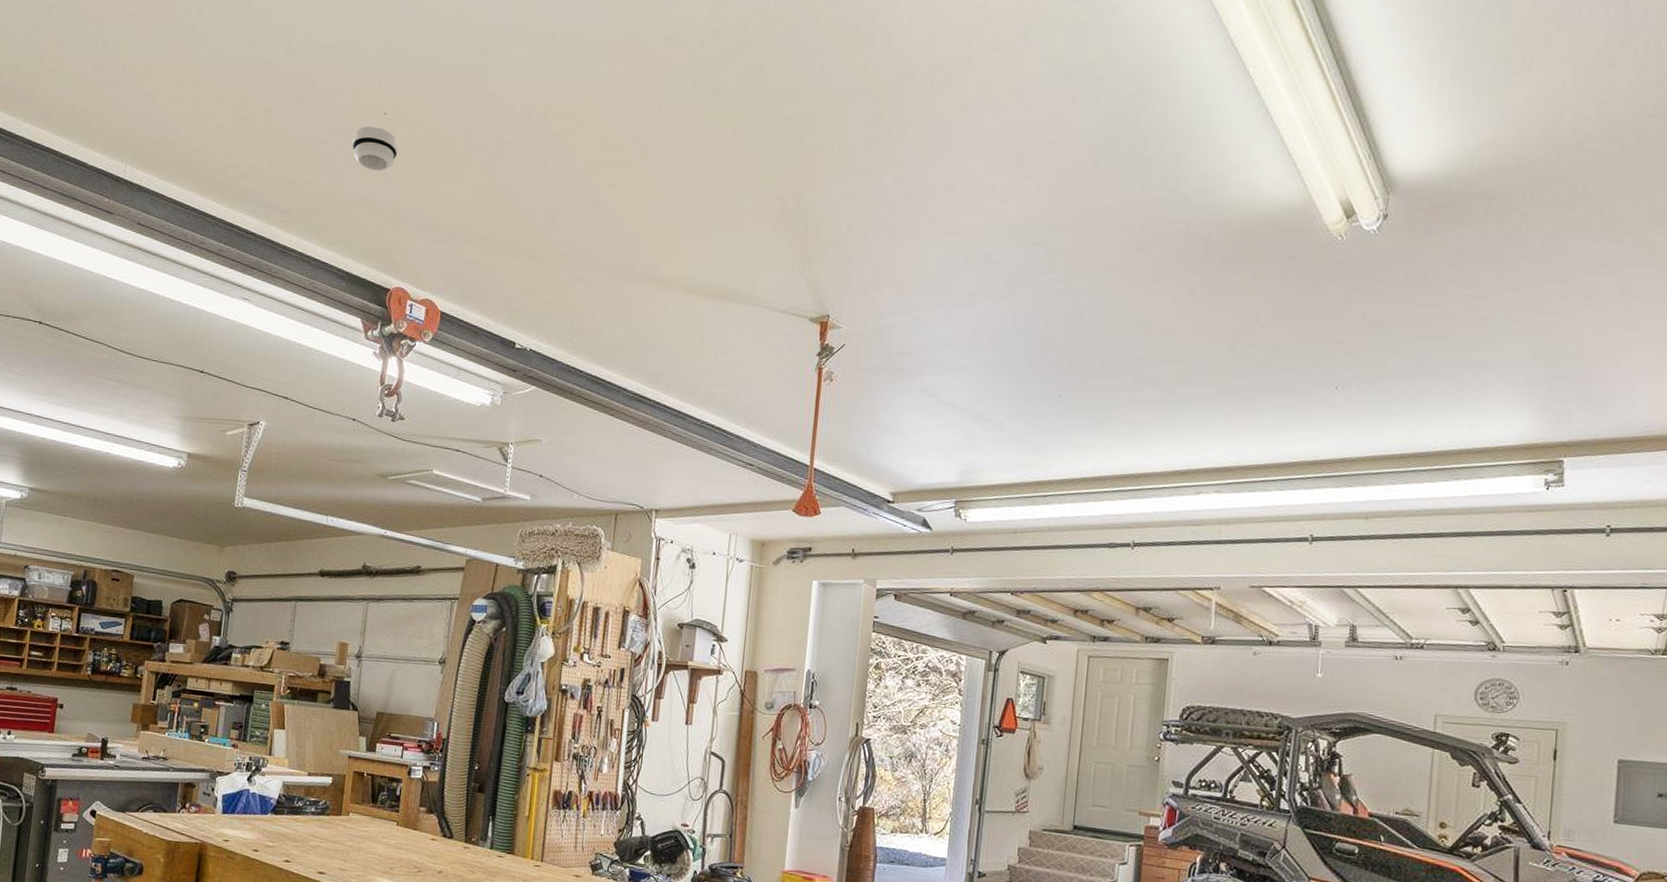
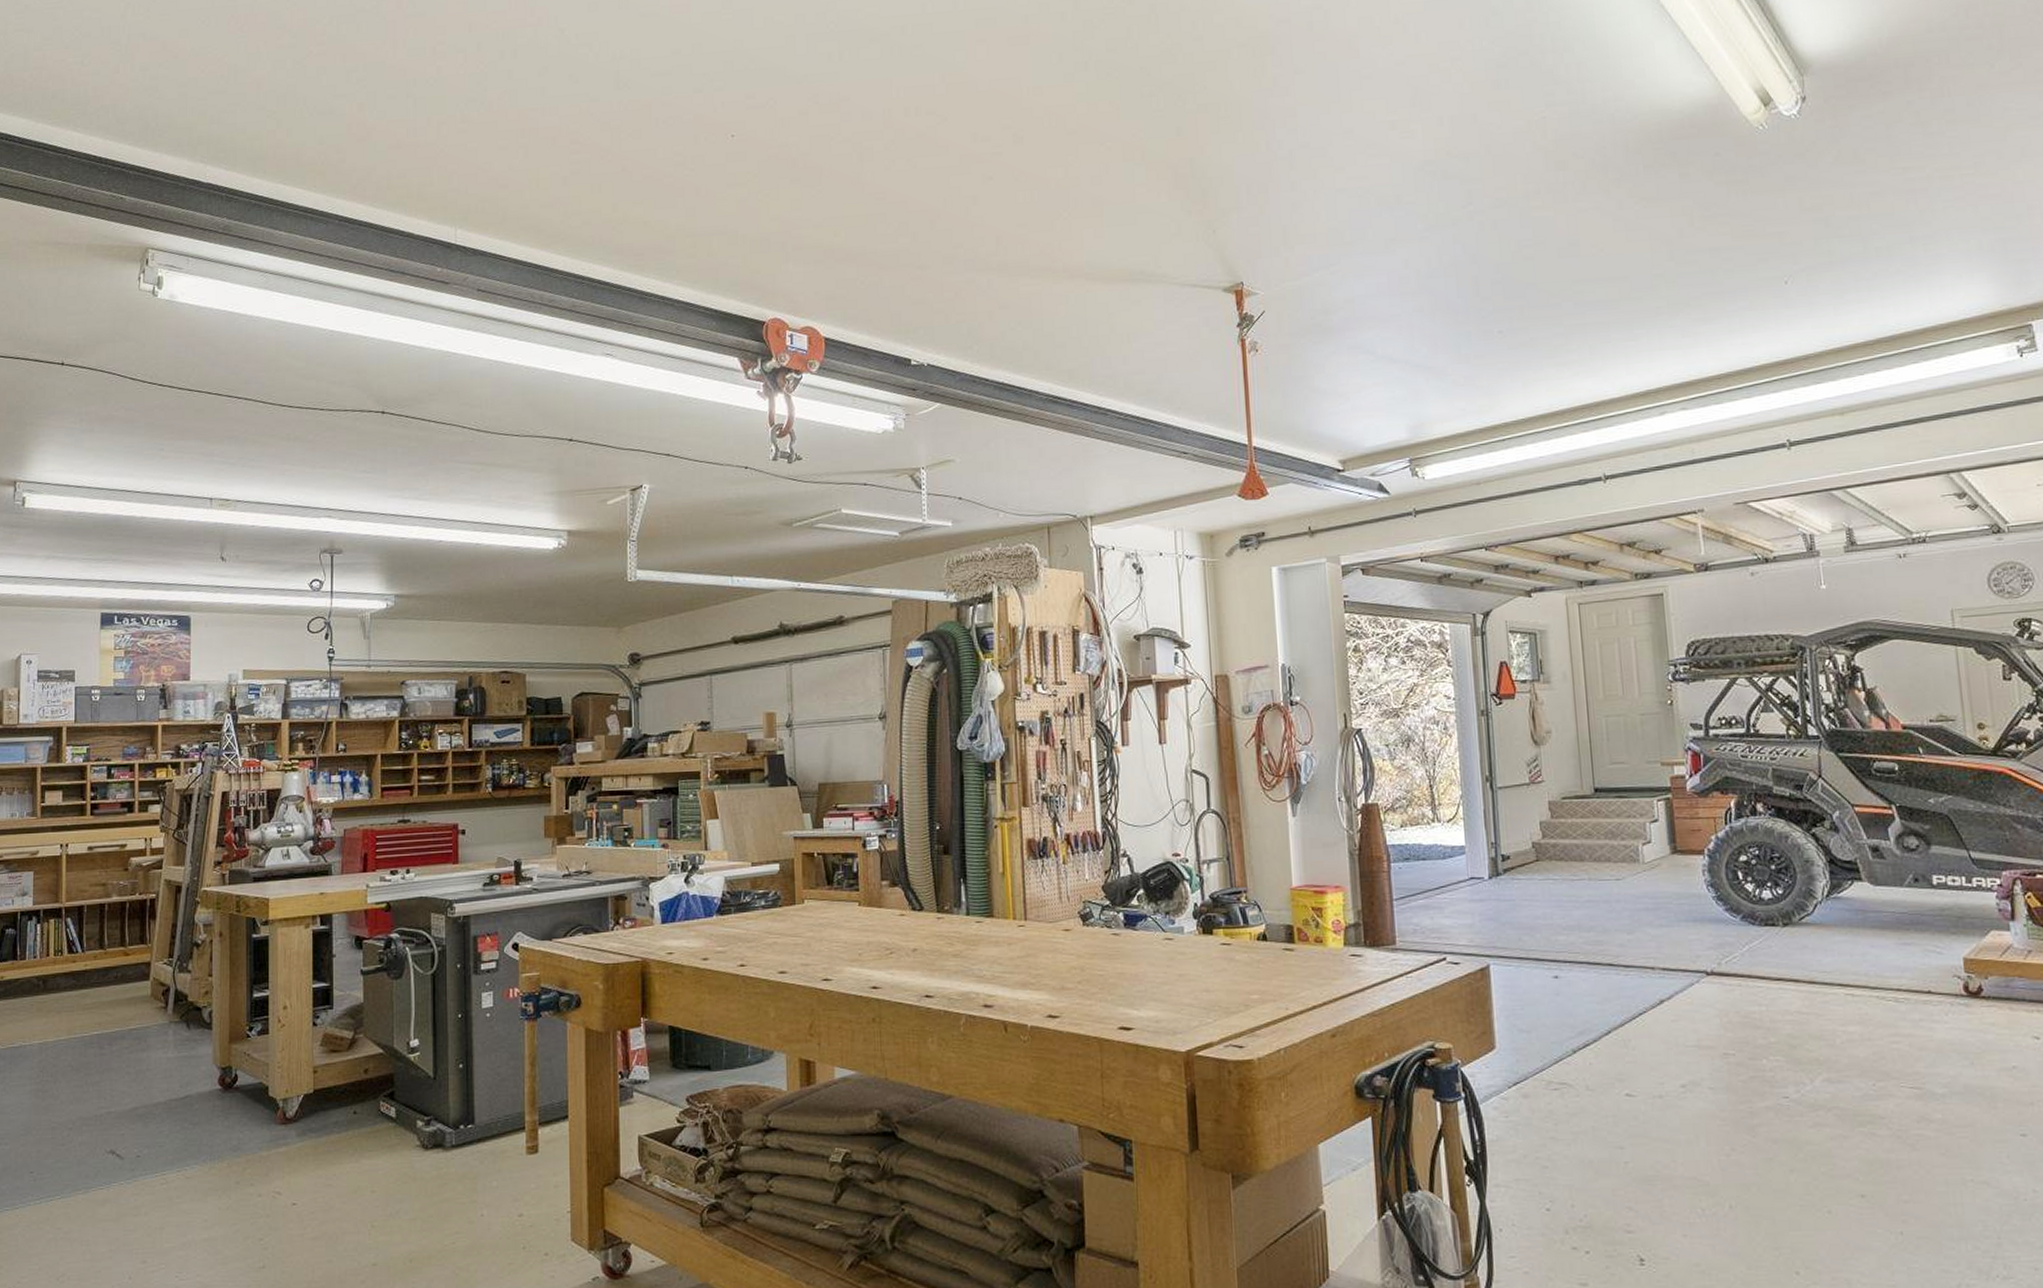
smoke detector: present [352,126,398,171] -> none [701,151,753,198]

